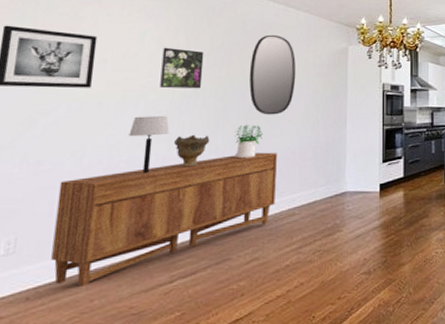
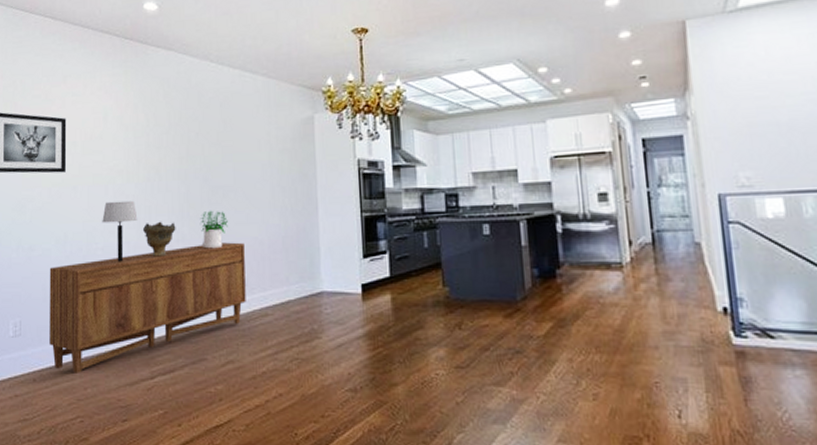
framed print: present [160,47,204,89] -> none [124,126,164,172]
home mirror: present [249,34,296,115] -> none [209,105,258,200]

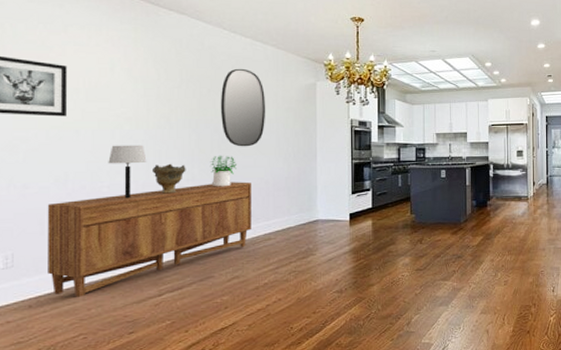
home mirror: none [209,105,258,200] -> present [220,68,266,147]

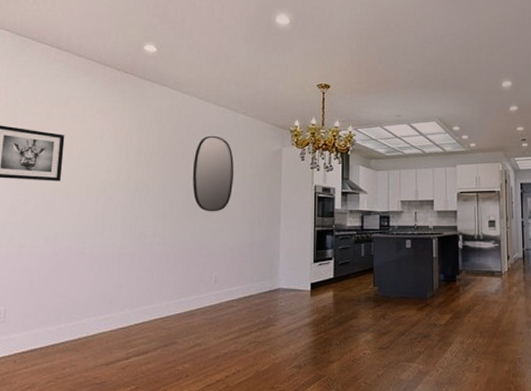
sideboard: present [47,181,252,297] -> none [32,247,217,355]
table lamp: present [108,145,147,199] -> none [91,208,125,260]
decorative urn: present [151,163,186,194] -> none [128,227,159,257]
potted plant: present [209,155,236,187] -> none [180,219,204,252]

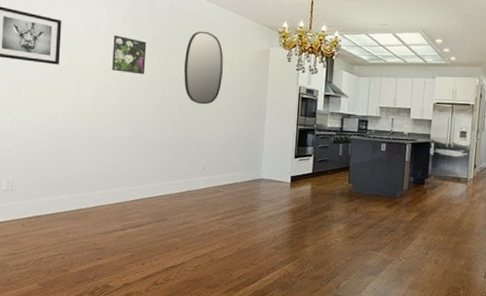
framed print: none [116,146,153,185] -> present [112,35,147,75]

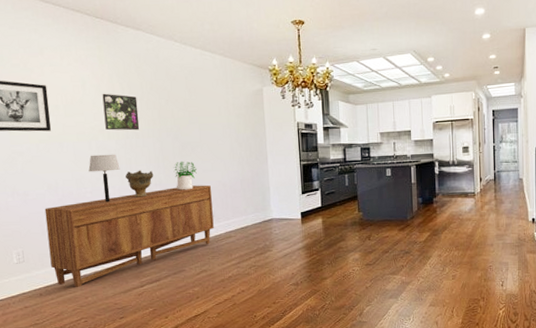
sideboard: none [38,135,206,222] -> present [44,185,214,287]
table lamp: none [89,93,120,142] -> present [88,154,120,203]
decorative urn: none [123,113,152,141] -> present [125,170,154,197]
potted plant: none [171,110,194,140] -> present [173,161,197,190]
home mirror: present [184,31,224,105] -> none [177,78,219,153]

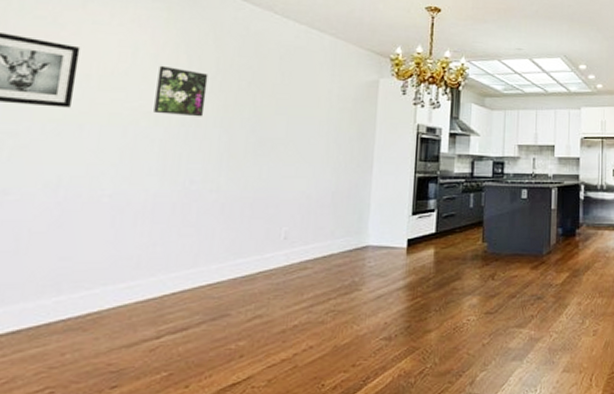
sideboard: present [44,185,214,287] -> none [16,195,289,337]
table lamp: present [88,154,120,203] -> none [114,144,163,212]
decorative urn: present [125,170,154,197] -> none [167,169,211,207]
potted plant: present [173,161,197,190] -> none [239,161,274,201]

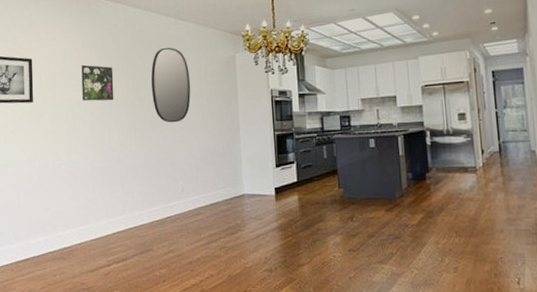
home mirror: none [260,59,317,153] -> present [151,47,191,123]

